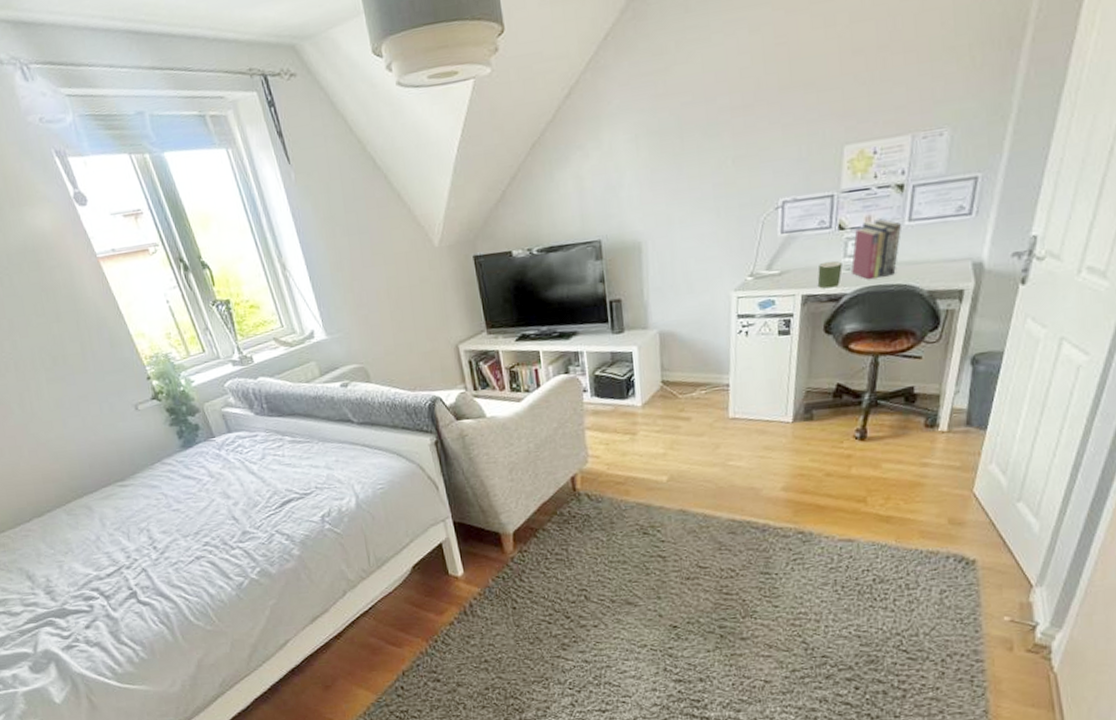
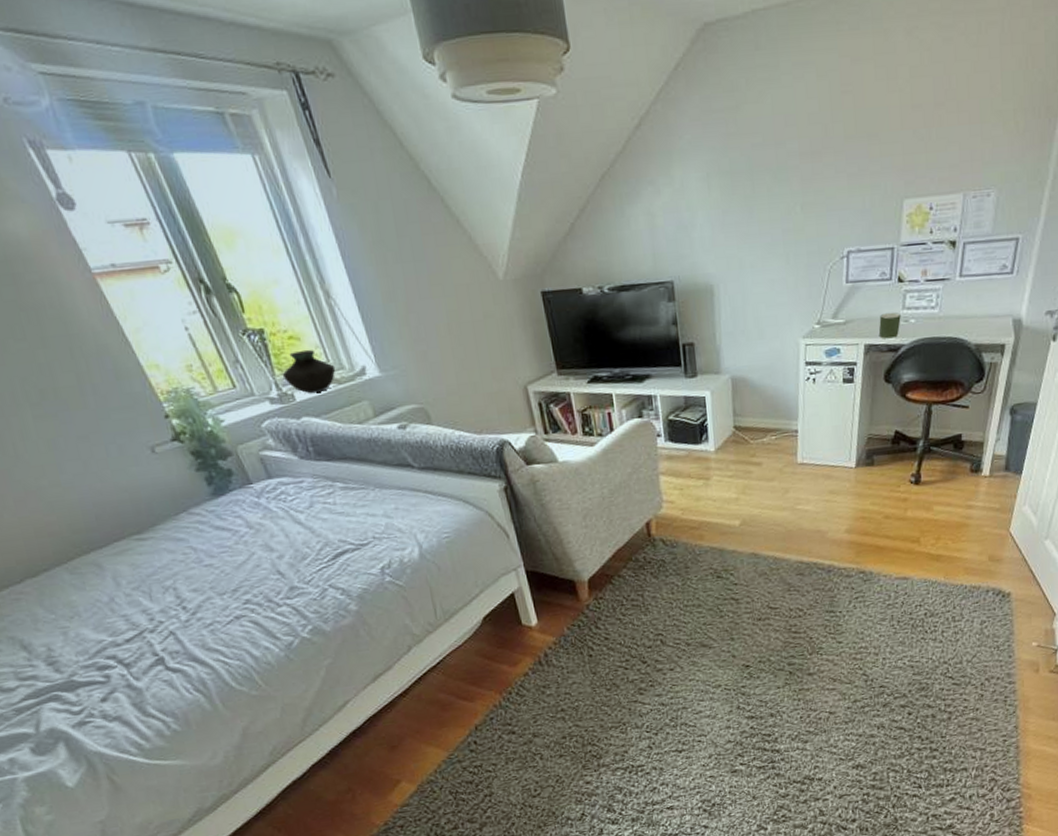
vase: none [243,316,289,357] -> present [282,349,336,394]
books: present [851,219,901,280] -> none [909,273,953,332]

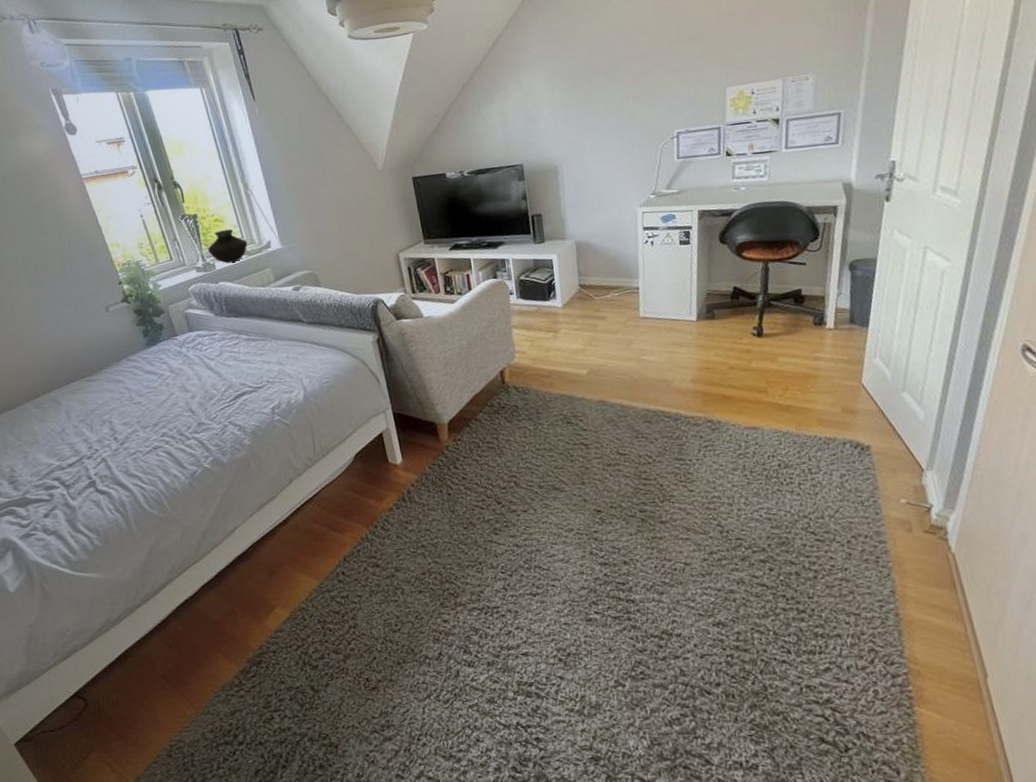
mug: present [879,312,901,339] -> none [711,181,732,205]

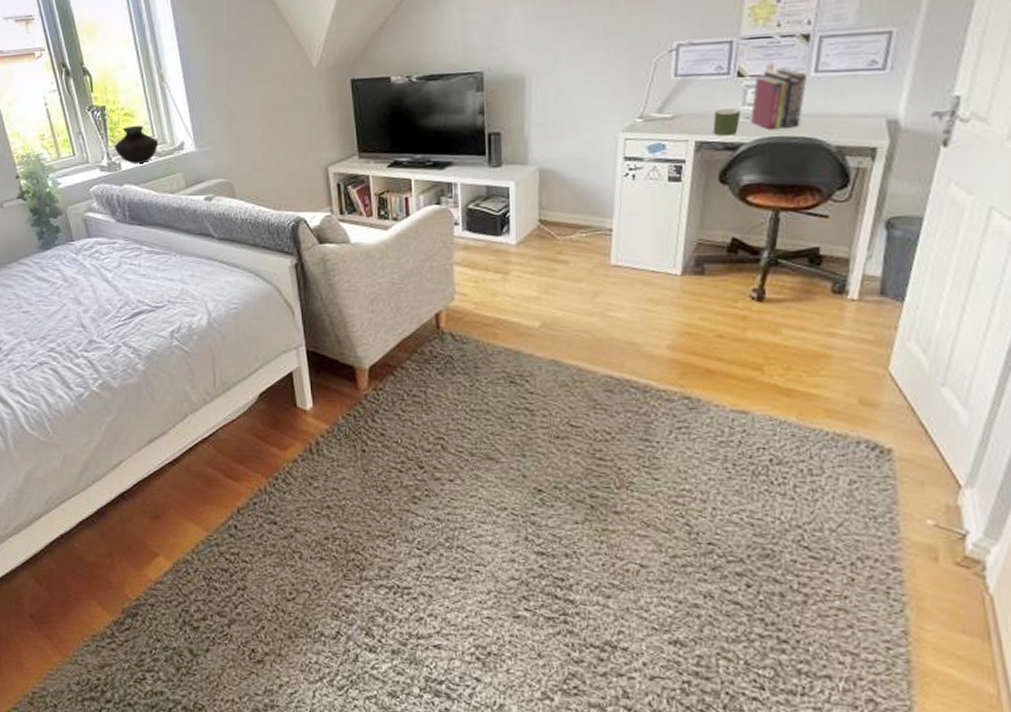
mug: none [711,181,732,205] -> present [713,108,741,137]
books: none [739,147,780,198] -> present [751,68,807,131]

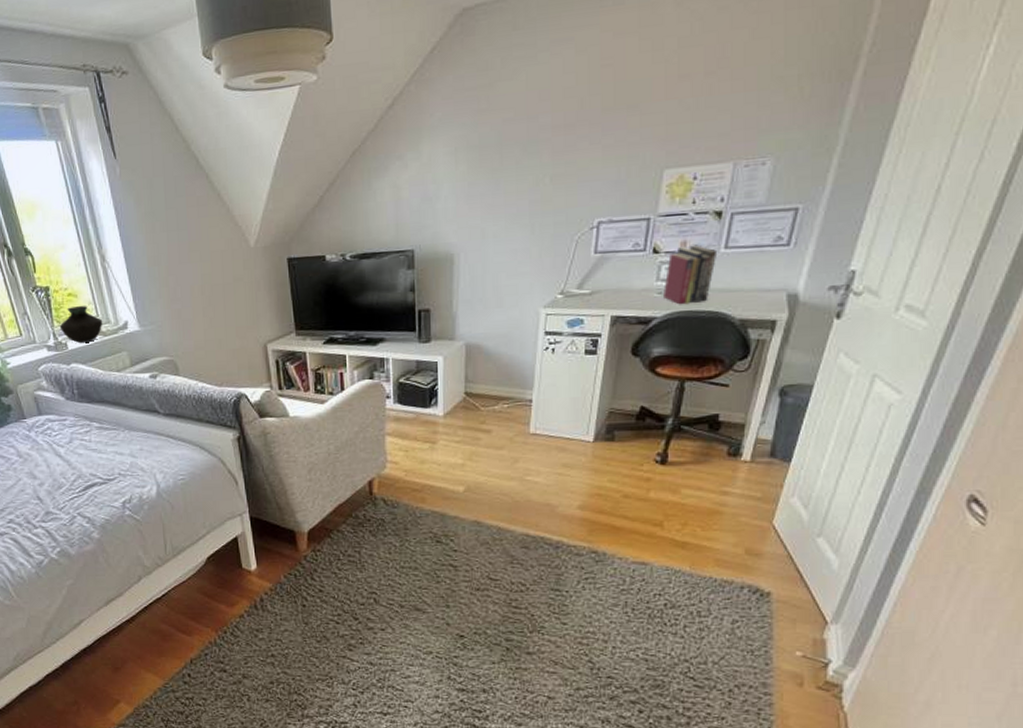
mug: present [713,108,741,137] -> none [629,283,654,311]

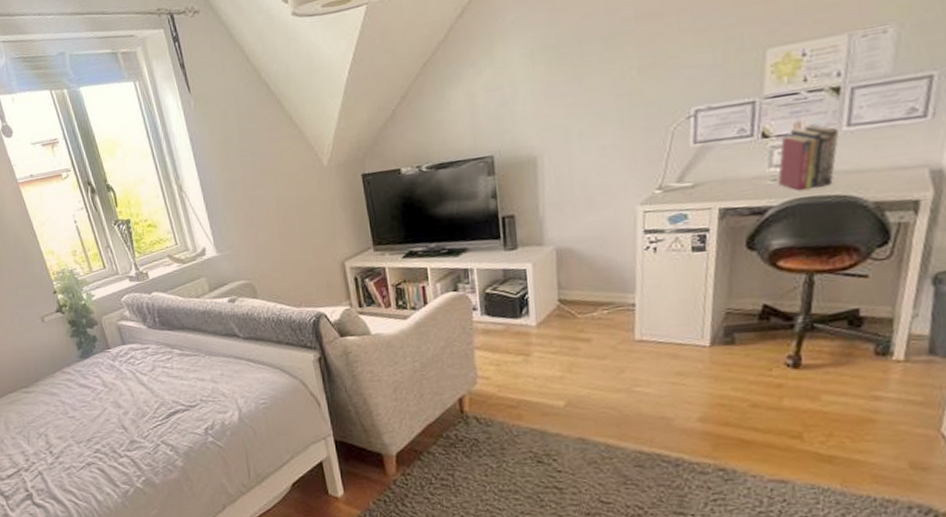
vase: present [59,305,103,344] -> none [140,235,182,273]

